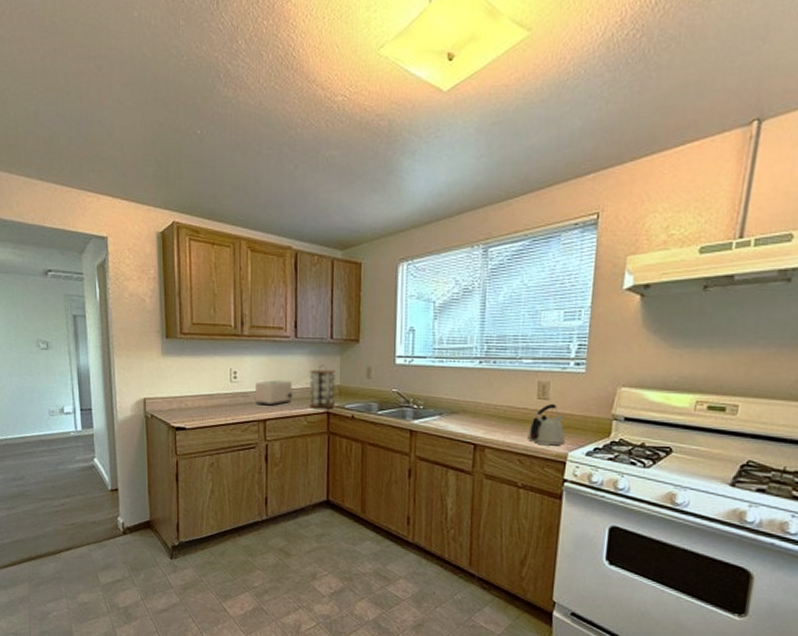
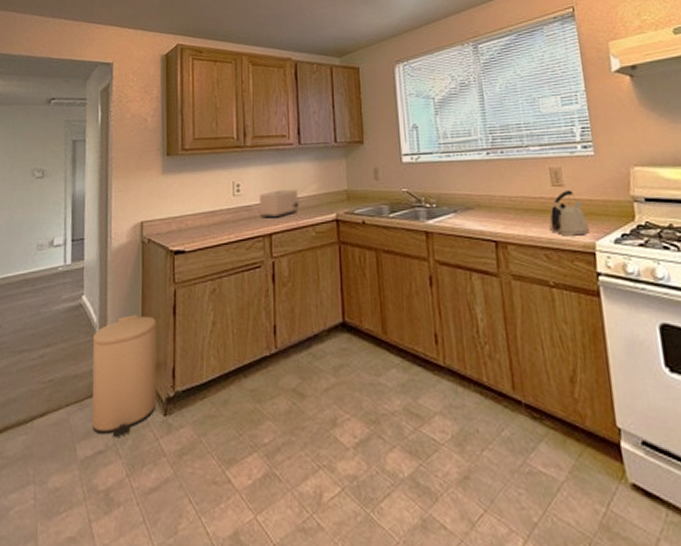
pedal bin: none [106,478,164,571] -> present [92,315,157,436]
spice rack: present [309,364,336,409] -> none [315,169,345,217]

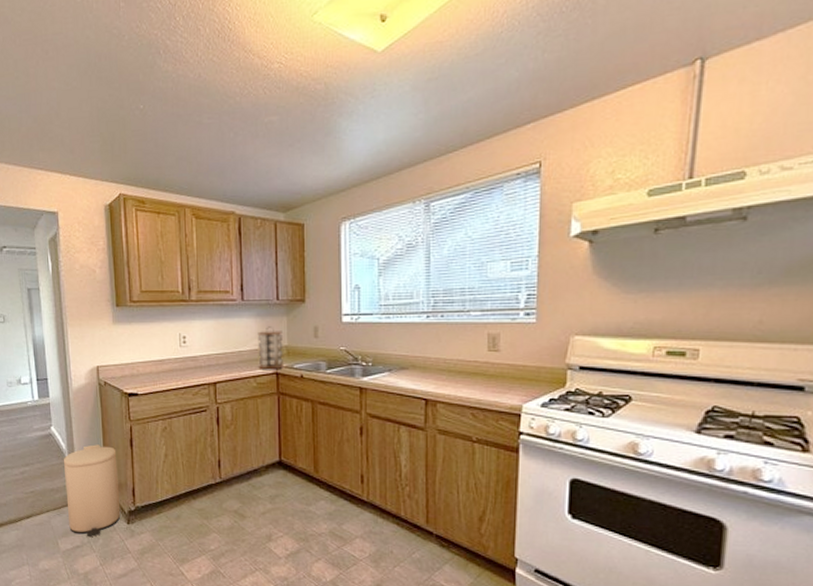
toaster: present [258,189,299,219] -> none [203,342,241,369]
spice rack: none [315,169,345,217] -> present [257,325,284,370]
kettle: present [548,191,589,236] -> none [480,356,519,398]

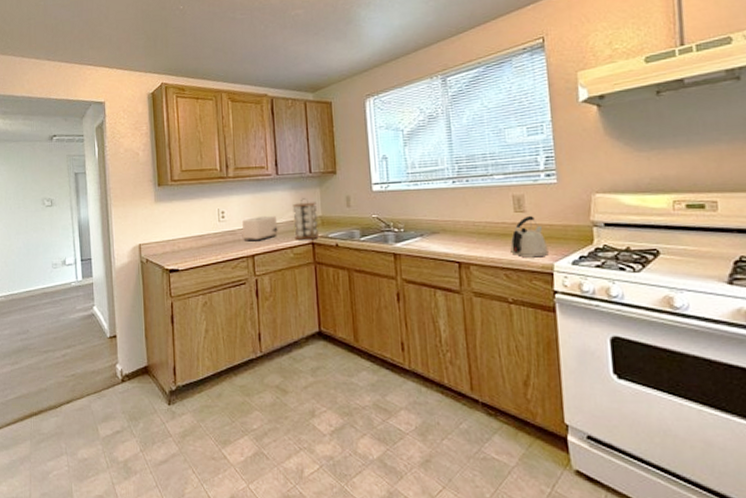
pedal bin: present [63,444,121,537] -> none [104,323,162,420]
toaster: none [203,342,241,369] -> present [241,215,278,242]
kettle: none [480,356,519,398] -> present [510,216,549,258]

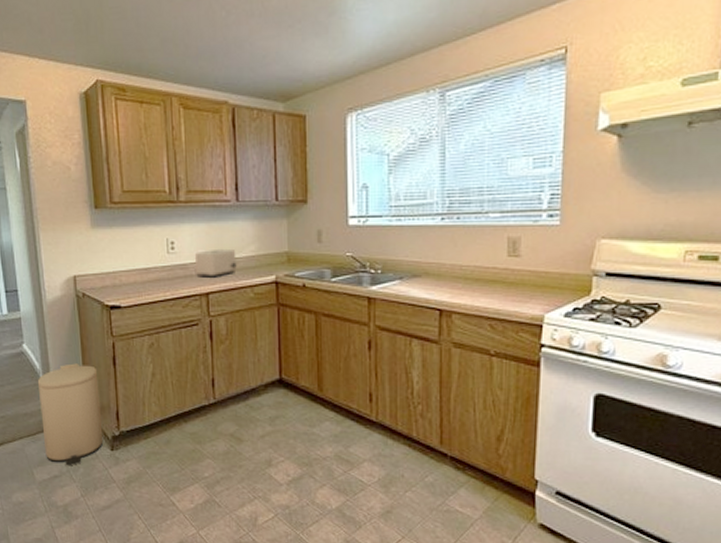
pedal bin: none [104,323,162,420] -> present [37,363,104,465]
spice rack: present [292,197,320,241] -> none [254,229,285,279]
kettle: present [510,216,549,258] -> none [499,262,540,308]

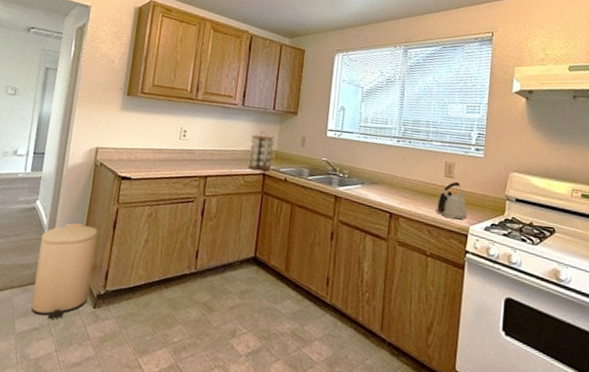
toaster: present [194,248,237,278] -> none [200,141,235,164]
spice rack: none [254,229,285,279] -> present [248,130,274,171]
kettle: none [499,262,540,308] -> present [436,182,467,219]

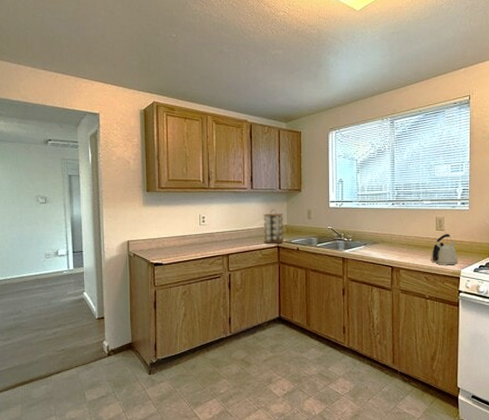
pedal bin: present [31,223,98,319] -> none [93,307,143,387]

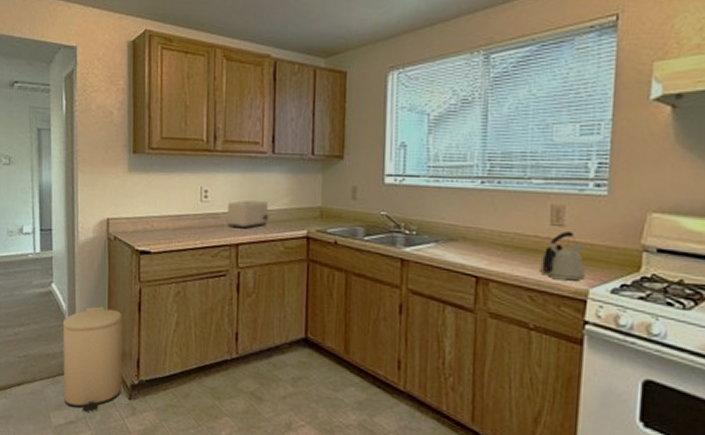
pedal bin: none [93,307,143,387] -> present [62,306,123,412]
toaster: none [219,222,250,243] -> present [226,199,269,229]
spice rack: present [263,209,284,244] -> none [287,183,317,234]

